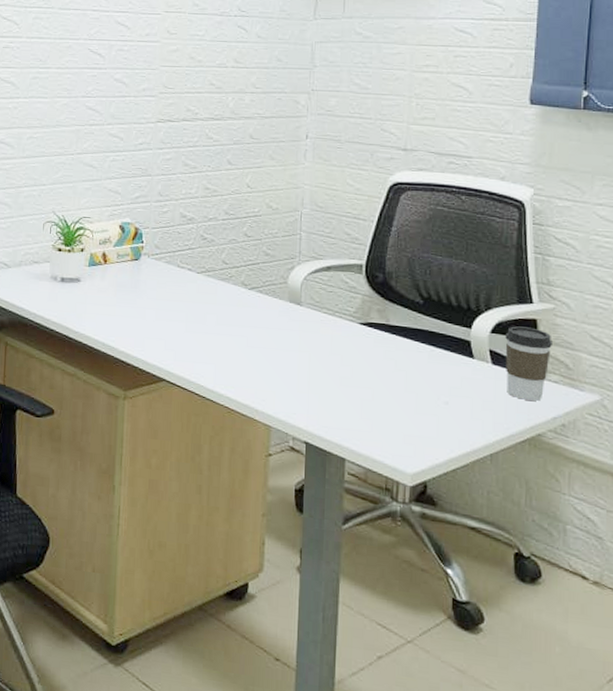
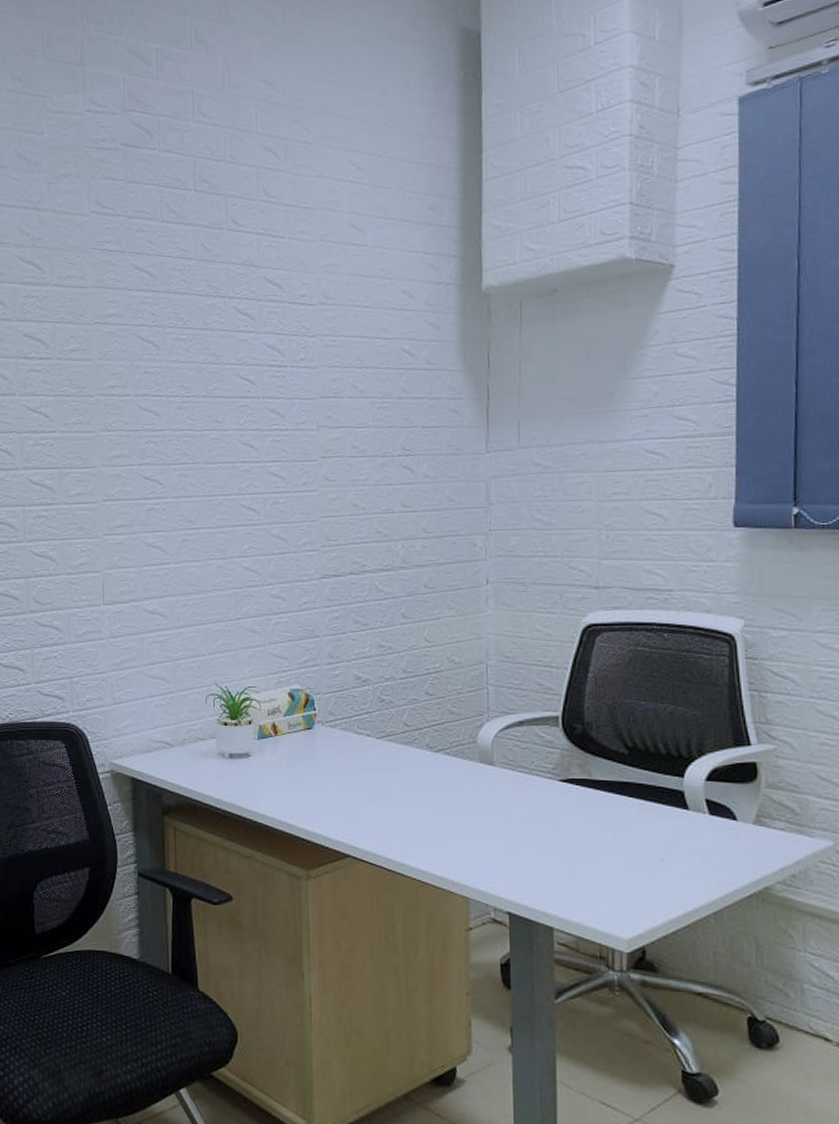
coffee cup: present [505,326,552,401] -> none [722,771,776,851]

